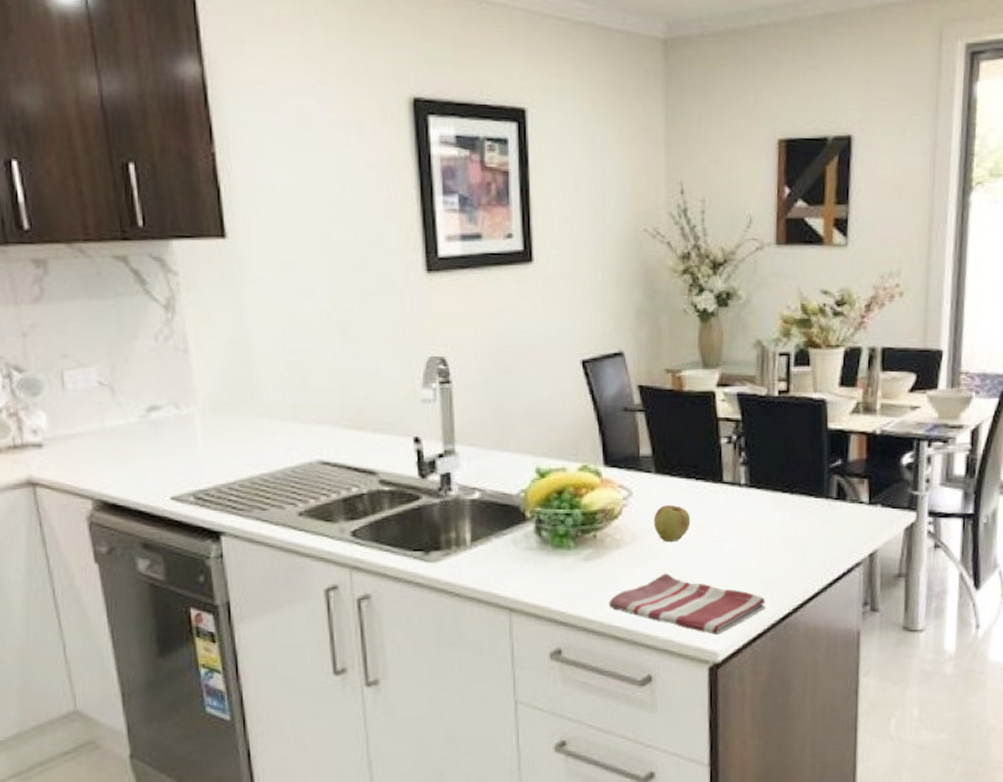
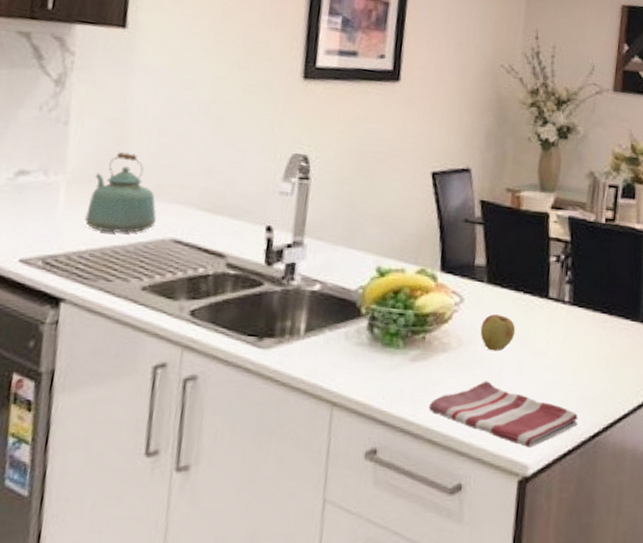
kettle: none [227,376,299,461] -> present [85,152,157,233]

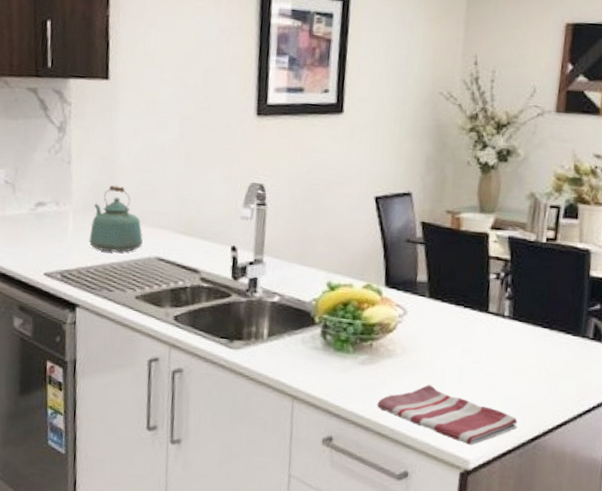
apple: present [480,314,516,351] -> none [423,326,457,359]

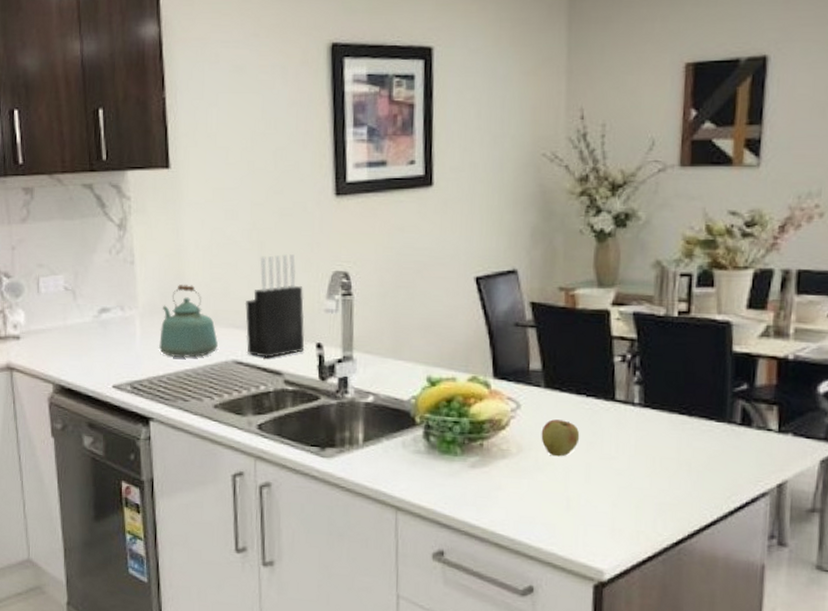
knife block: none [168,165,223,257] -> present [245,254,305,358]
dish towel: present [377,384,518,446] -> none [492,486,659,554]
apple: none [423,326,457,359] -> present [541,419,580,457]

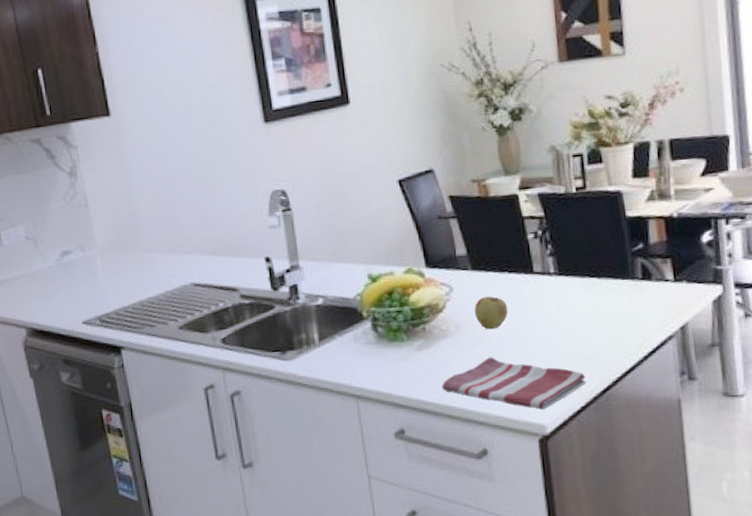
kettle: present [159,285,218,358] -> none [120,219,175,289]
knife block: present [245,254,305,358] -> none [195,180,255,277]
dish towel: none [492,486,659,554] -> present [441,357,587,410]

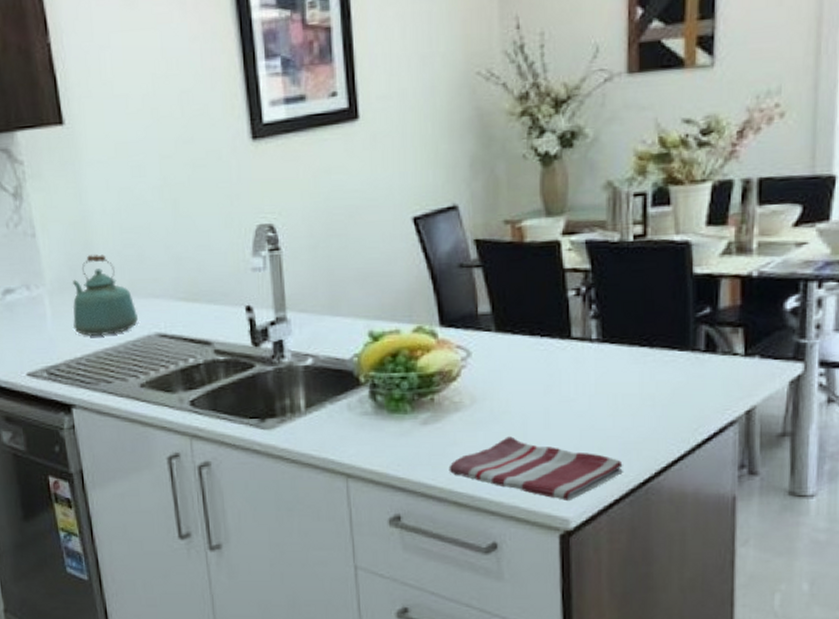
kettle: none [120,219,175,289] -> present [73,254,138,337]
apple: present [474,296,508,330] -> none [495,364,536,404]

